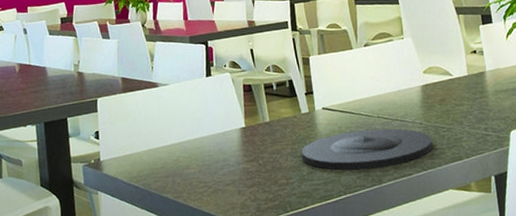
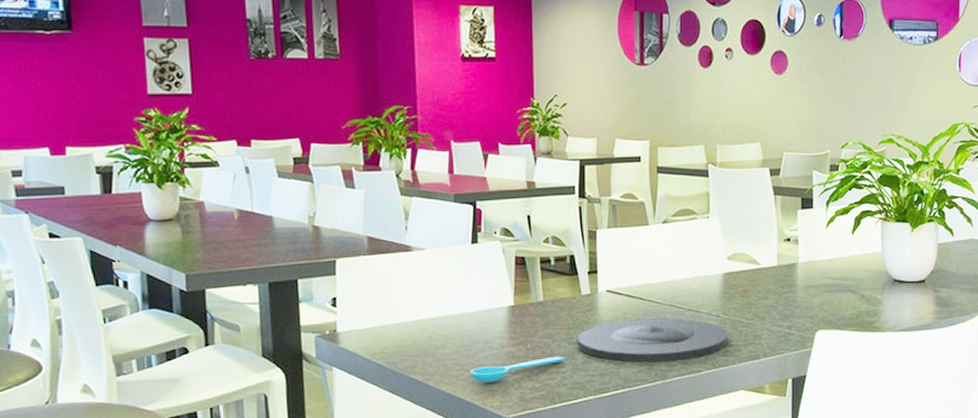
spoon: none [212,169,293,197] -> present [469,356,566,383]

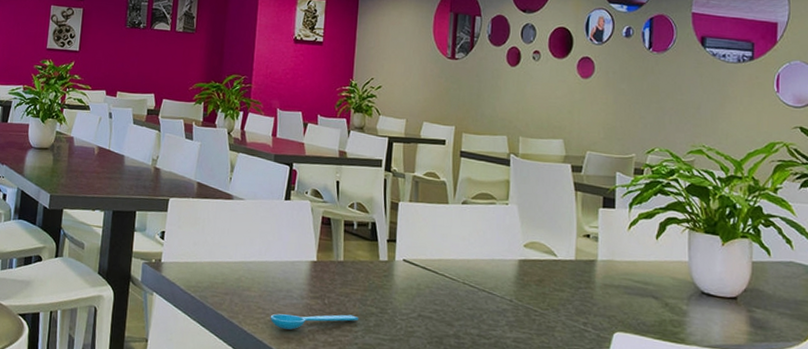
plate: present [577,318,728,363] -> none [371,290,520,340]

